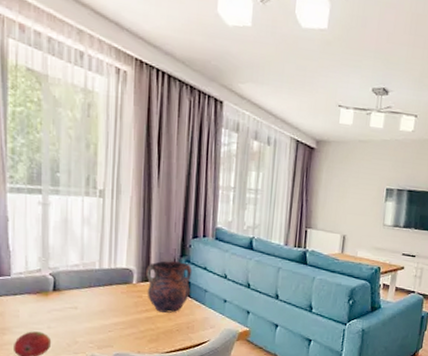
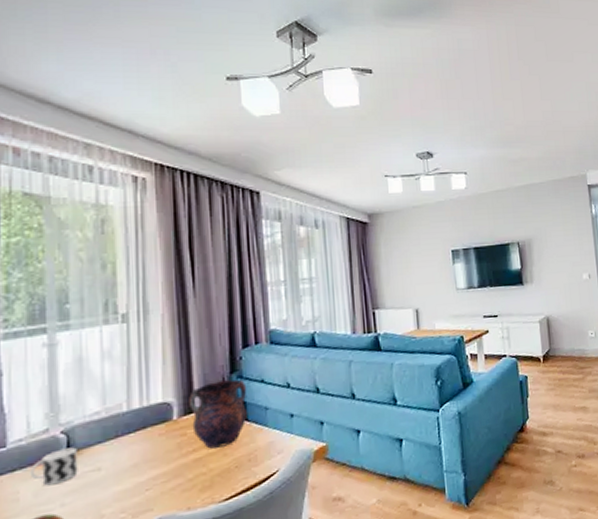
cup: none [27,286,61,312] -> present [29,447,78,486]

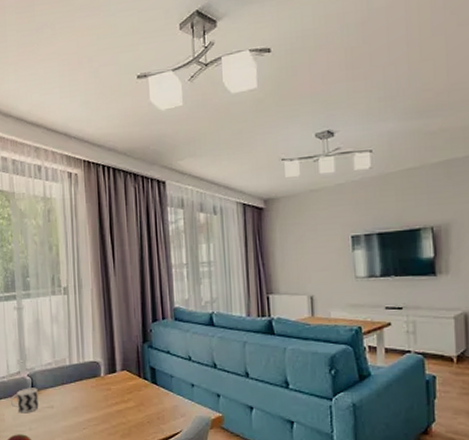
vase: present [189,379,247,449] -> none [112,348,156,404]

